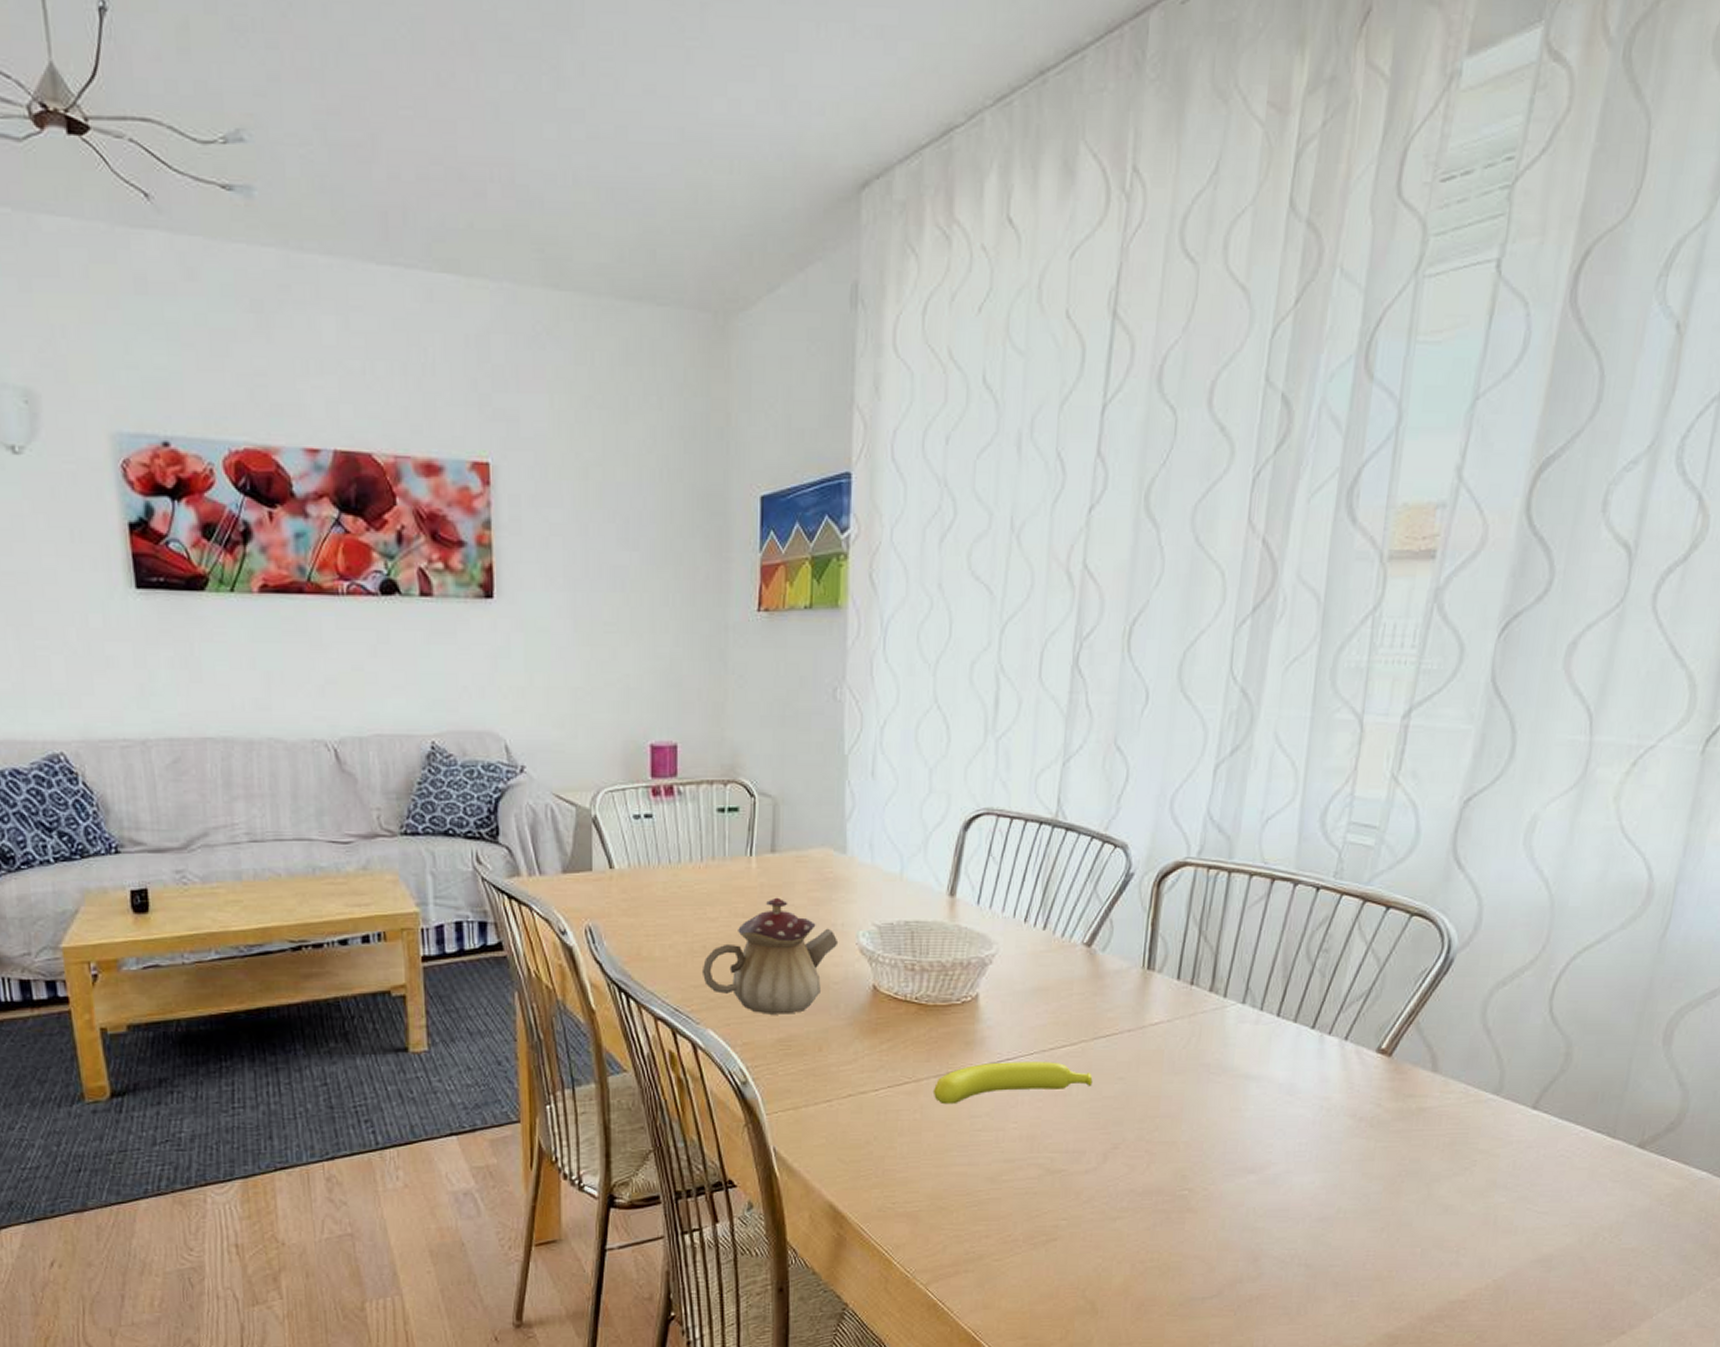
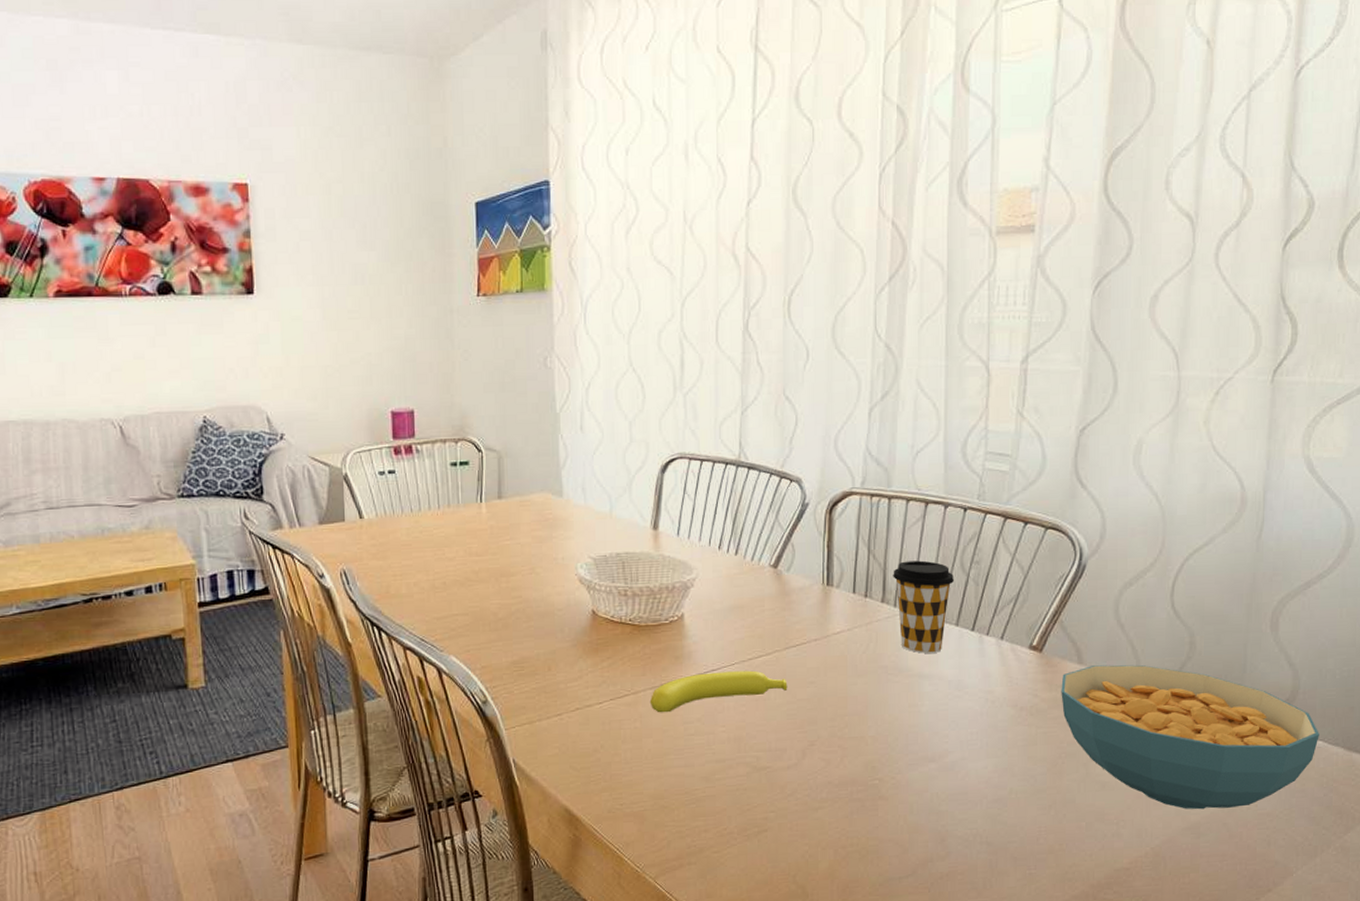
teapot: present [701,897,839,1015] -> none [443,537,560,640]
coffee cup: none [1225,945,1298,1052] -> present [893,560,955,653]
cereal bowl: none [1408,1074,1705,1241] -> present [1061,664,1319,810]

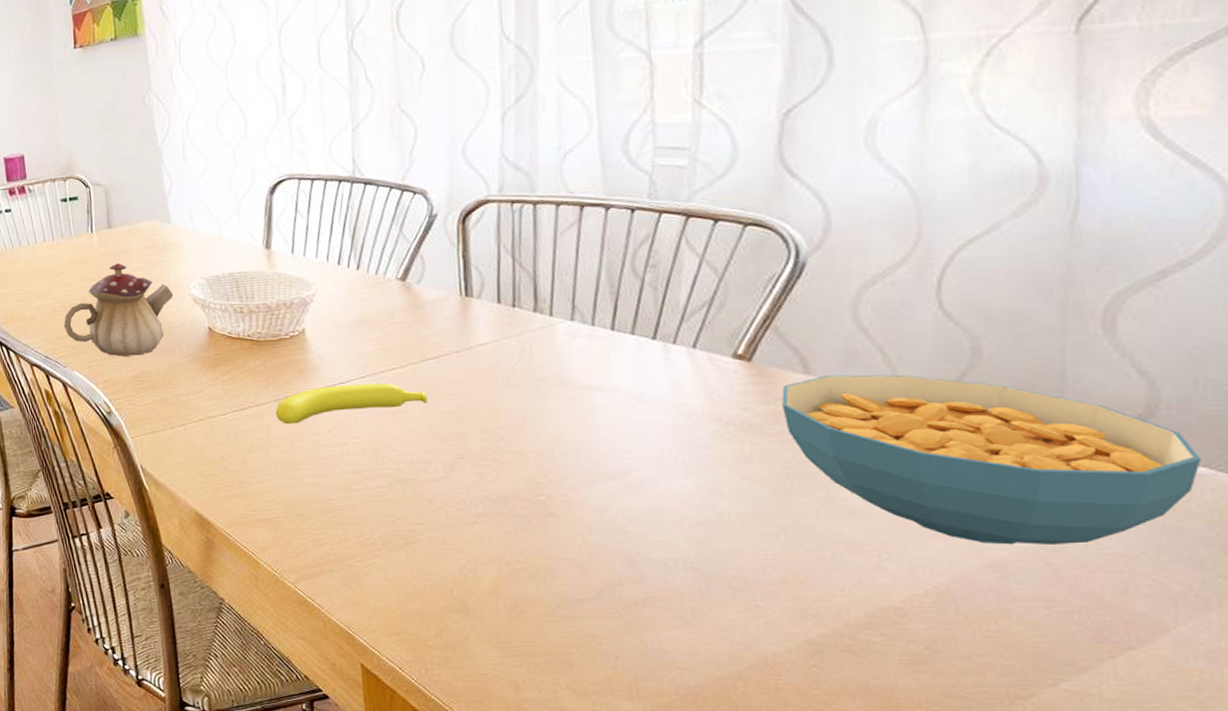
teapot: none [443,537,560,640] -> present [63,263,174,357]
coffee cup: present [893,560,955,653] -> none [545,266,626,364]

